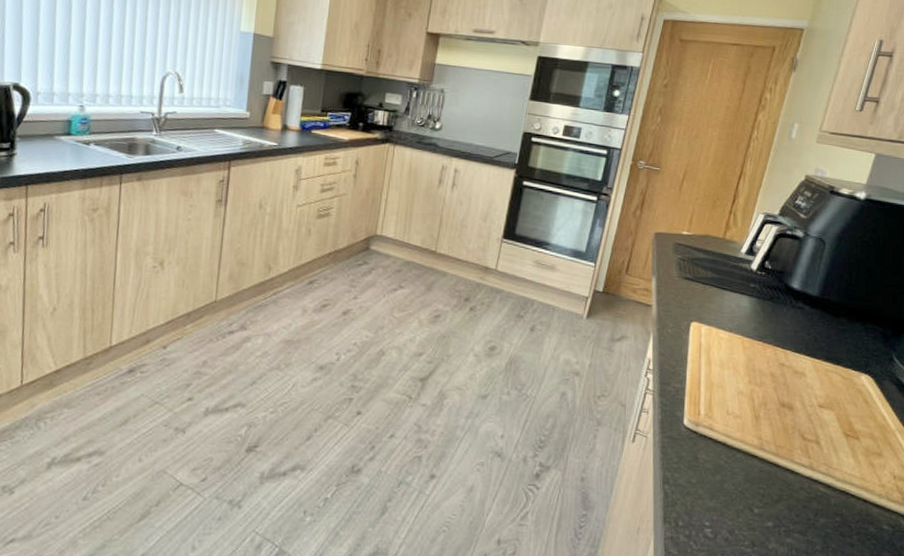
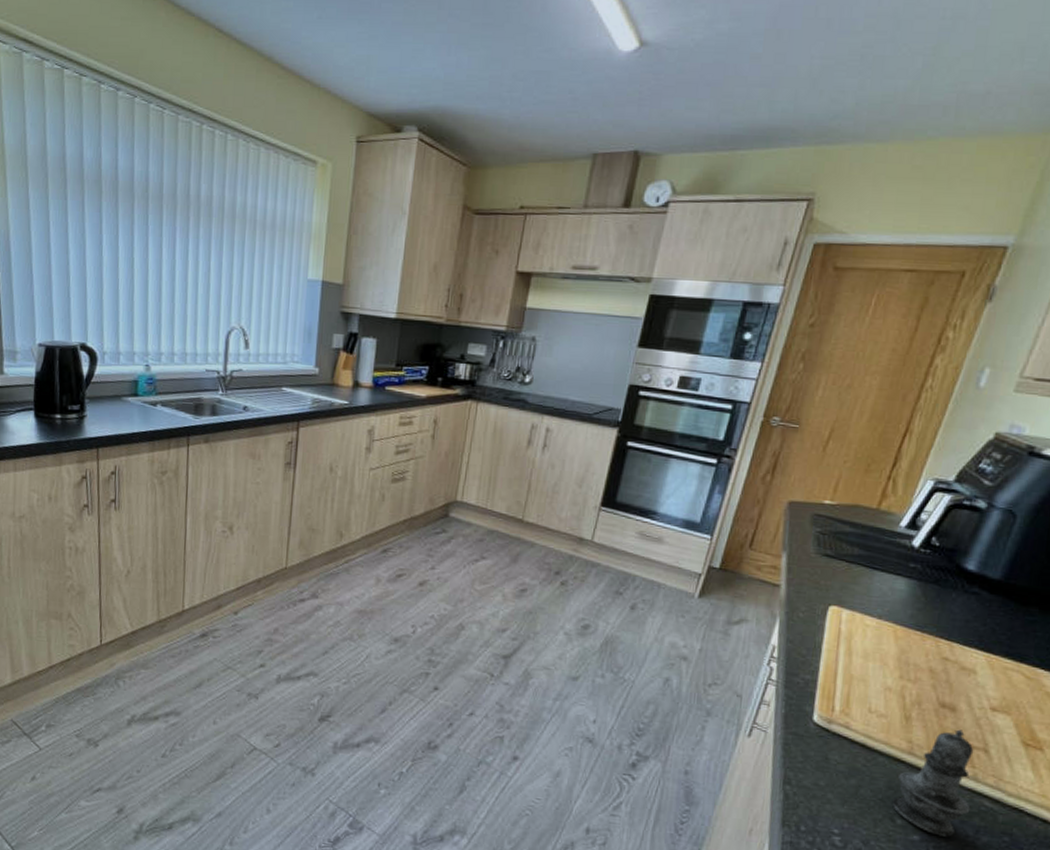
salt shaker: none [749,425,810,521] -> present [891,729,974,837]

